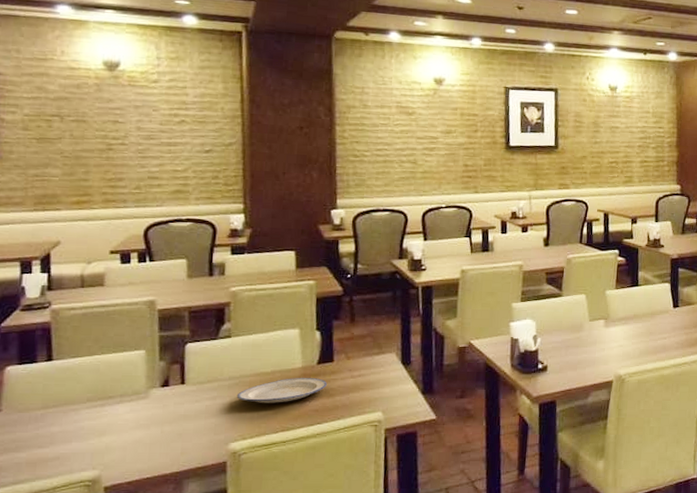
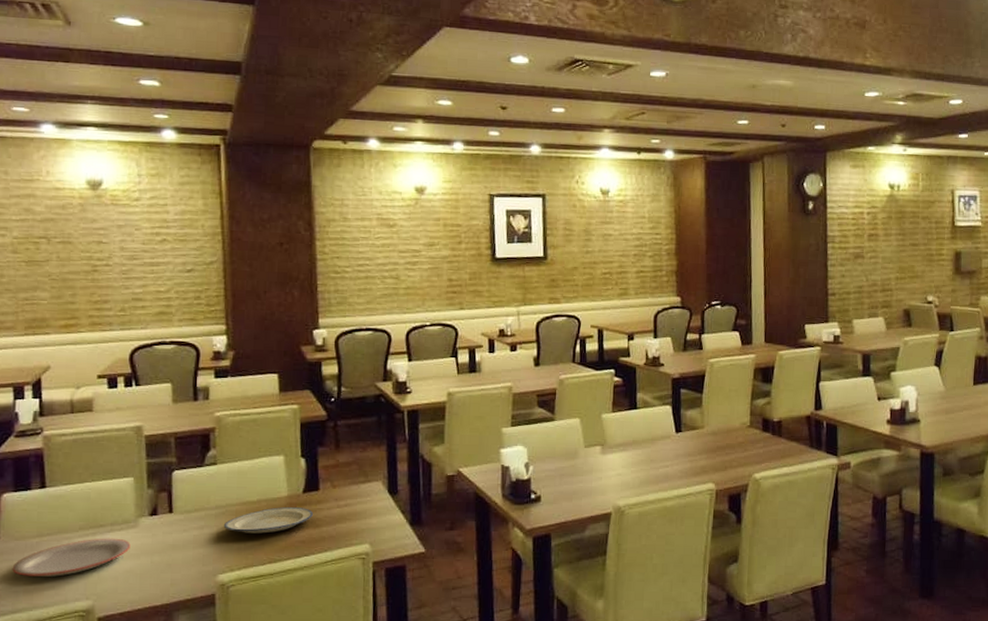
plate: none [14,409,140,448] -> present [12,538,131,577]

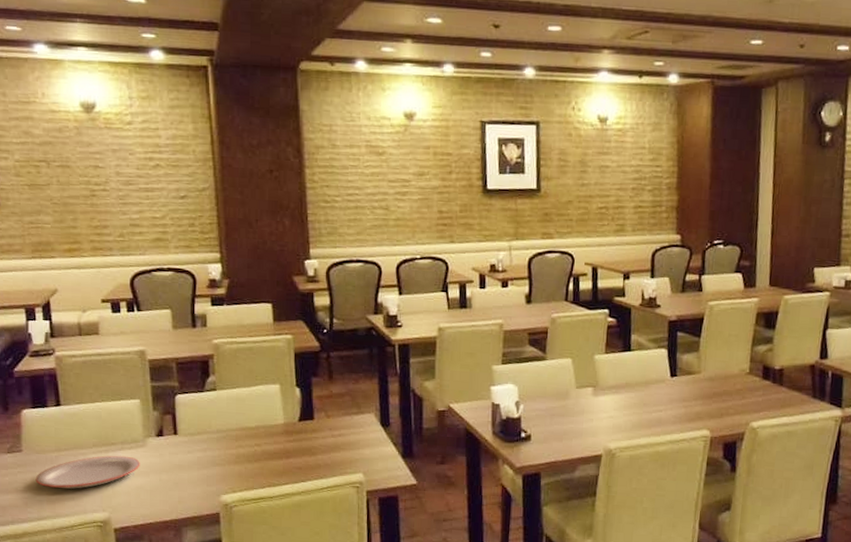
plate: present [223,506,313,534] -> none [225,434,308,459]

